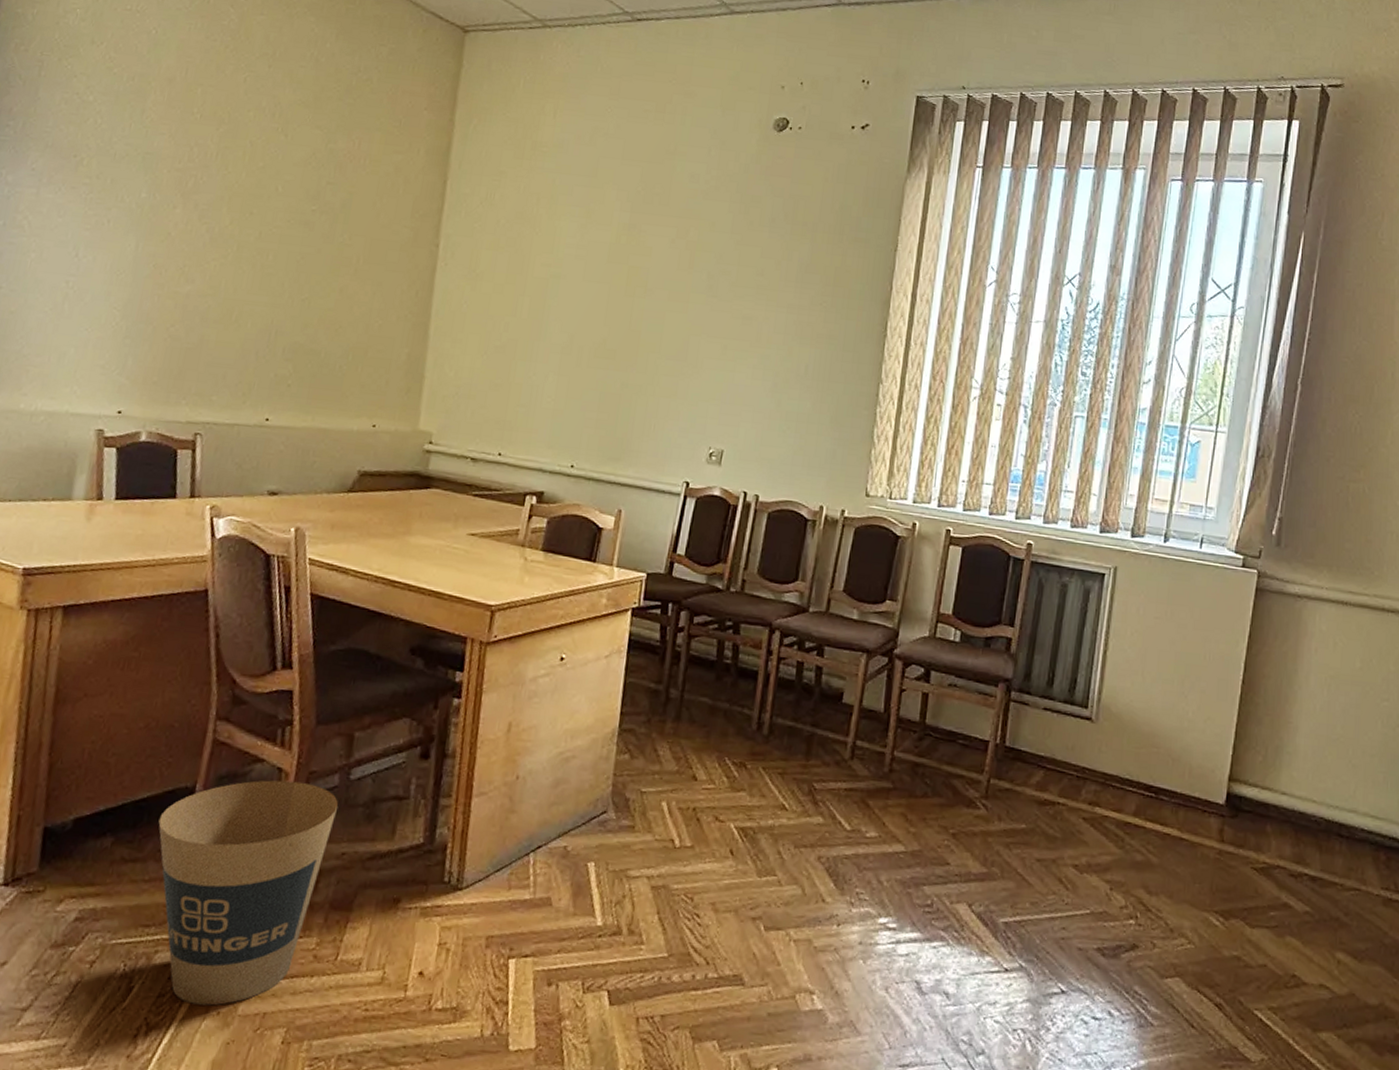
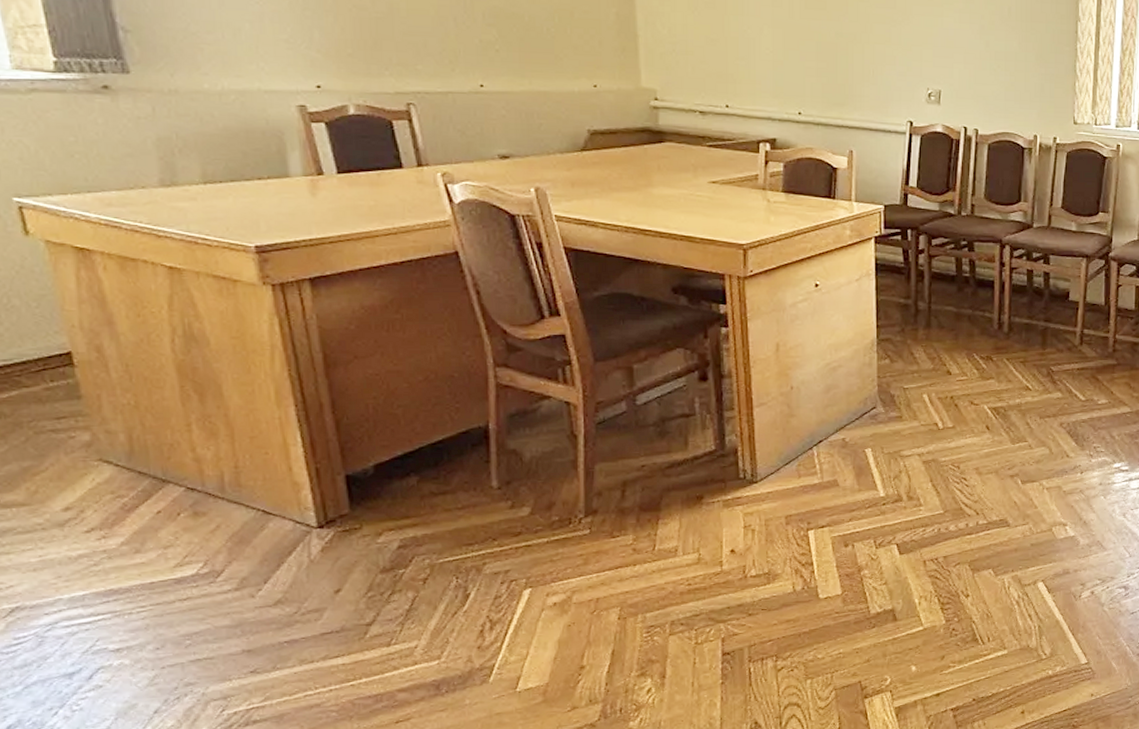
trash can: present [158,780,339,1006] -> none [459,411,631,600]

